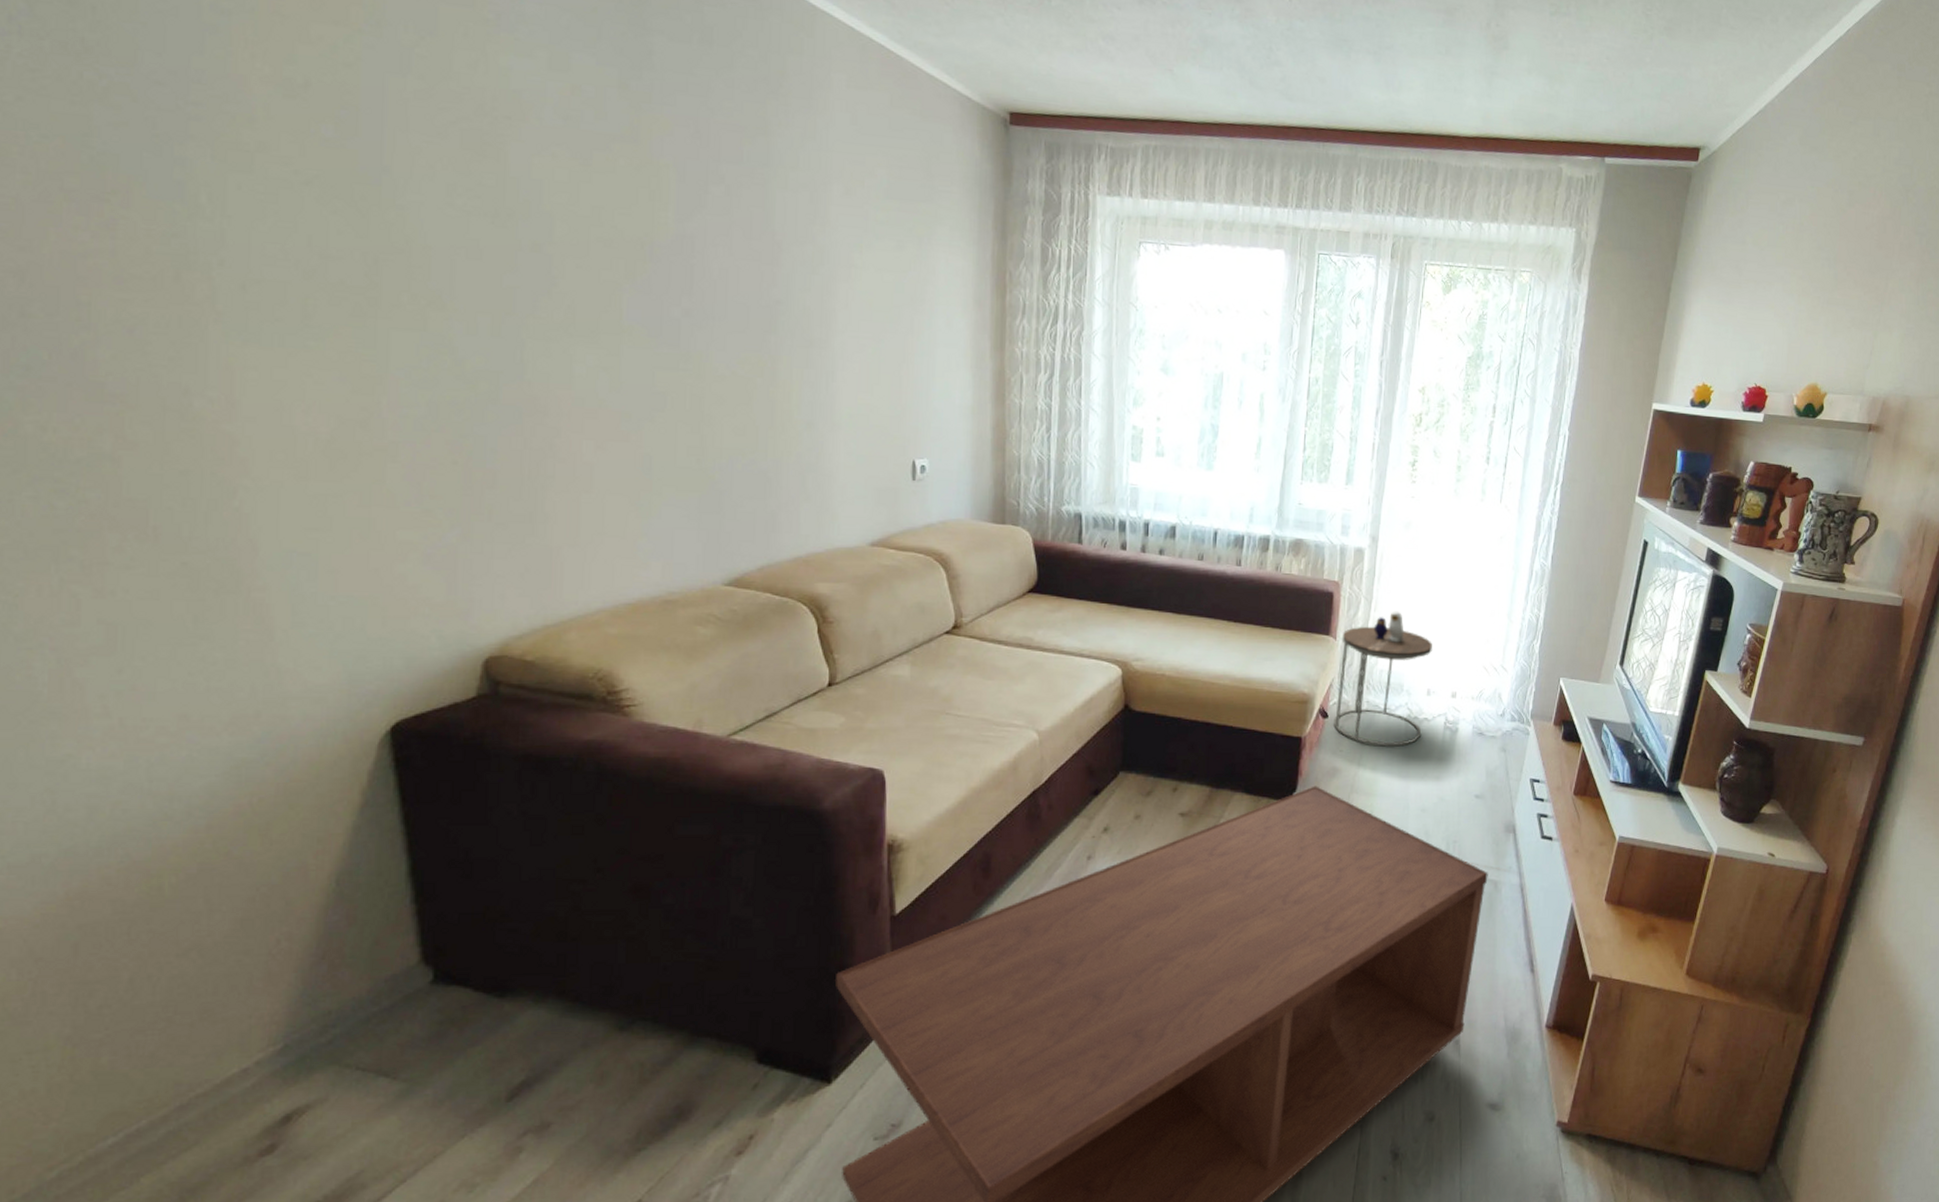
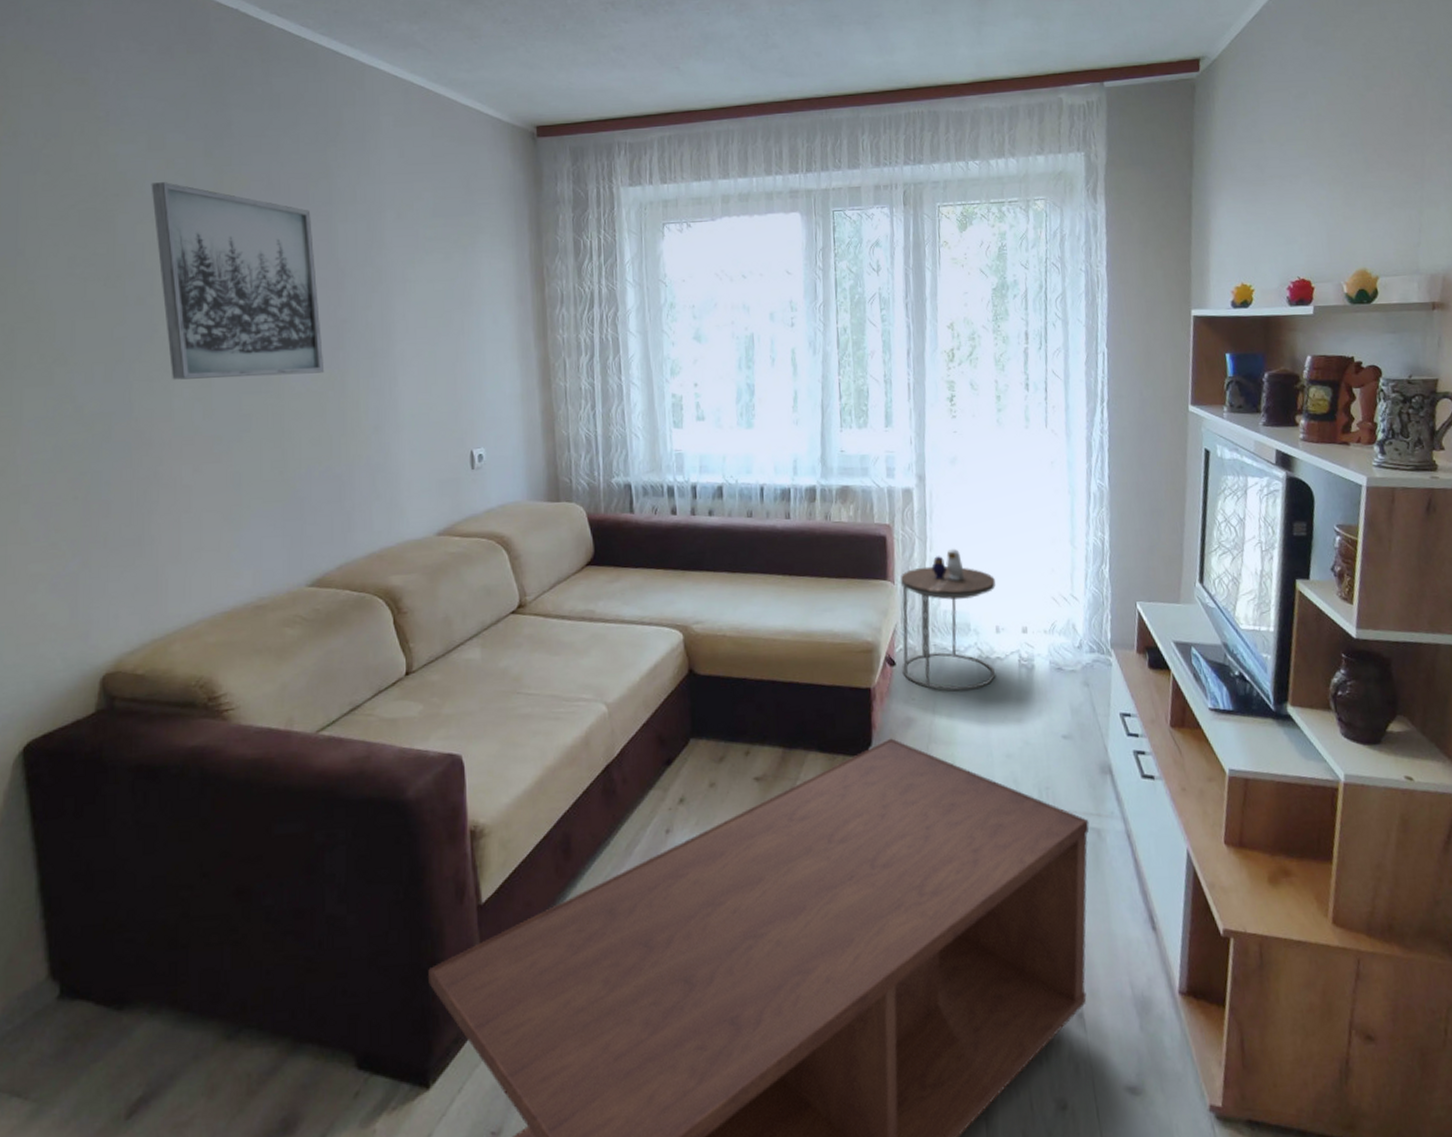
wall art: none [551,109,753,357] -> present [151,182,325,380]

